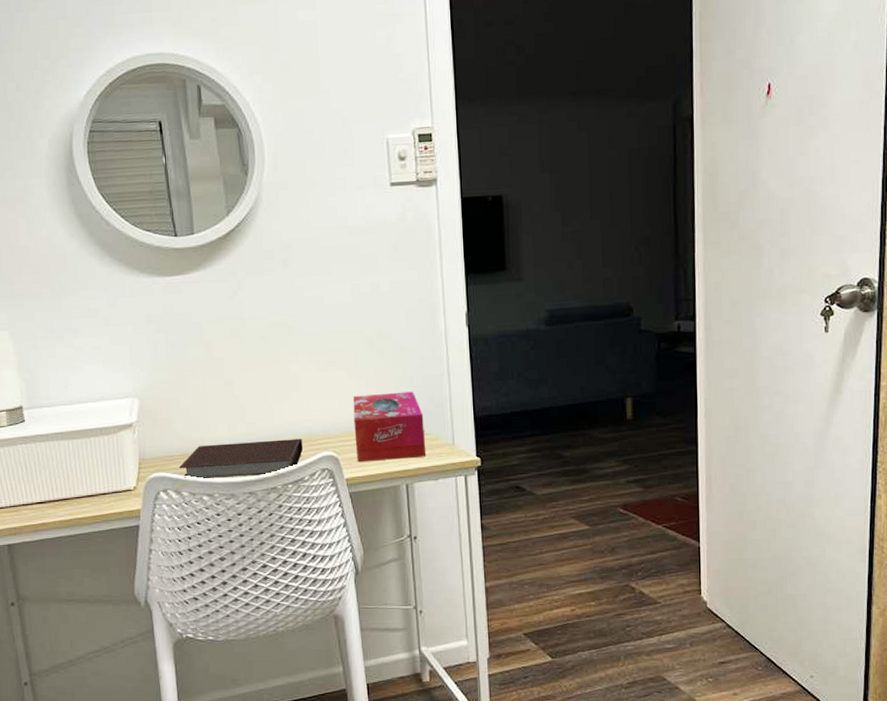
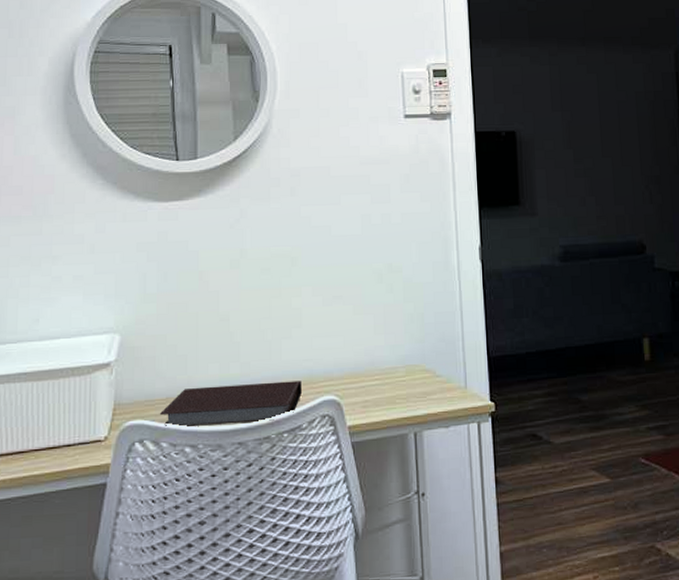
tissue box: present [353,391,425,463] -> none [359,329,436,408]

